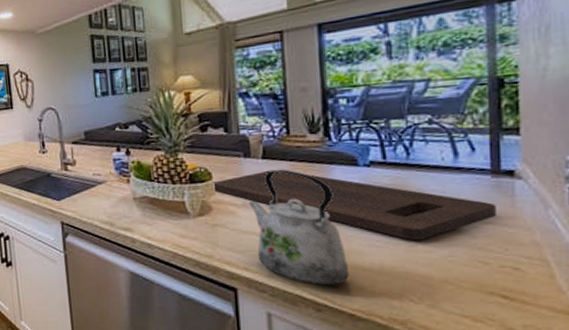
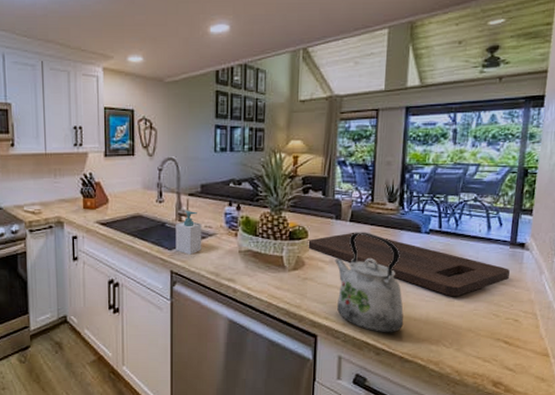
soap bottle: none [61,159,92,205] -> present [175,210,202,255]

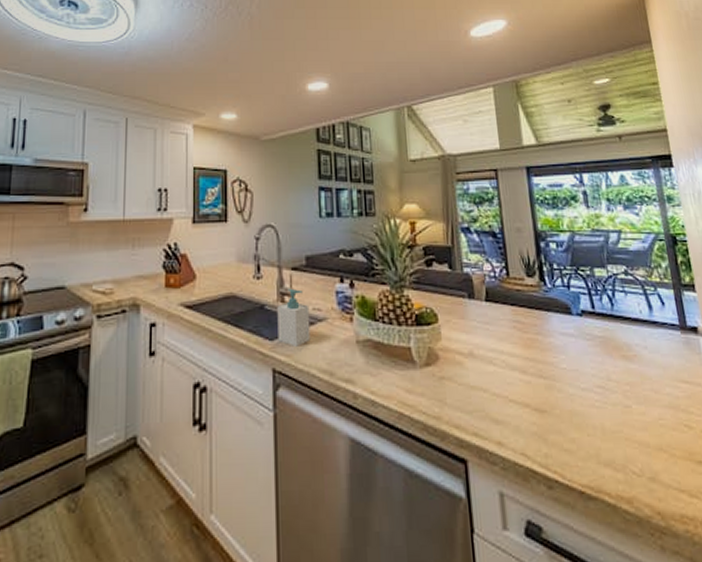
cutting board: present [308,232,510,297] -> none [439,314,691,401]
kettle: present [335,232,404,333] -> none [475,314,576,456]

